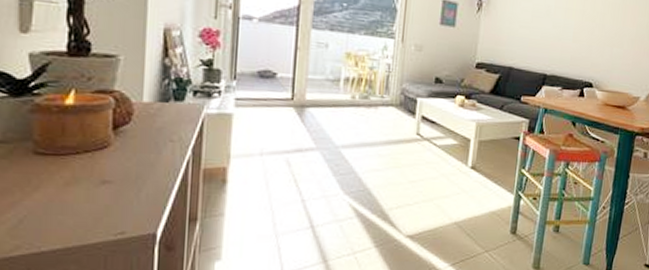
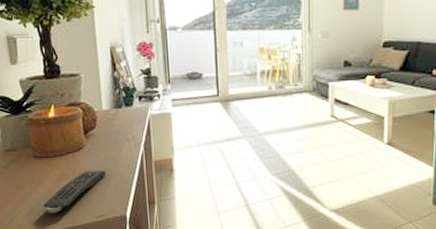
remote control: none [38,175,137,227] -> present [43,170,107,213]

